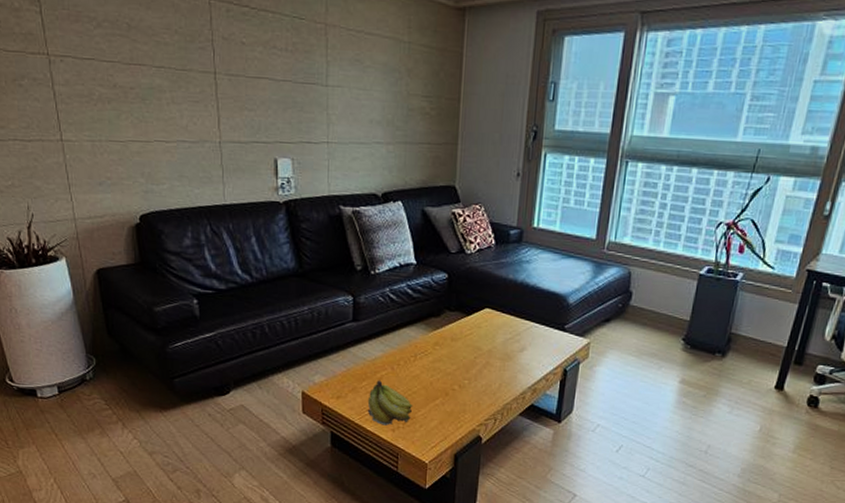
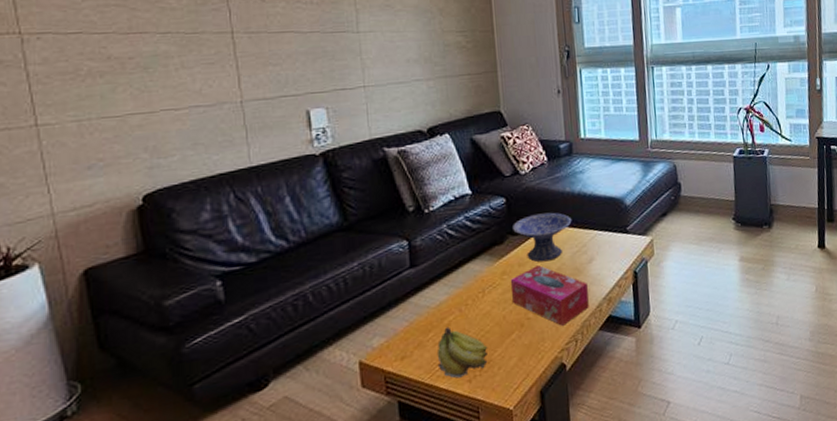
tissue box: none [441,343,515,403] -> present [510,265,589,326]
decorative bowl: none [451,295,510,342] -> present [513,212,572,262]

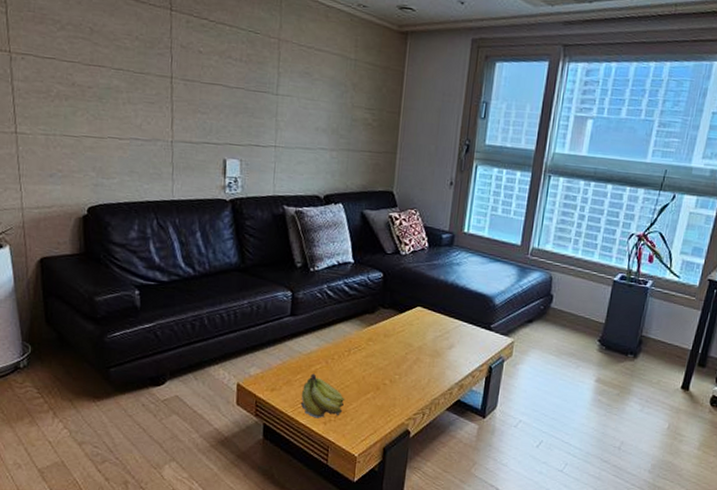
tissue box: present [510,265,589,326] -> none [373,340,443,398]
decorative bowl: present [513,212,572,262] -> none [385,293,441,339]

